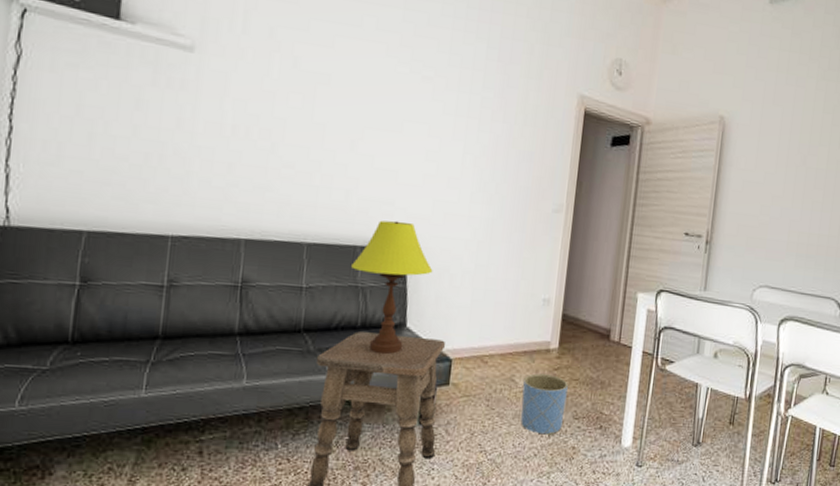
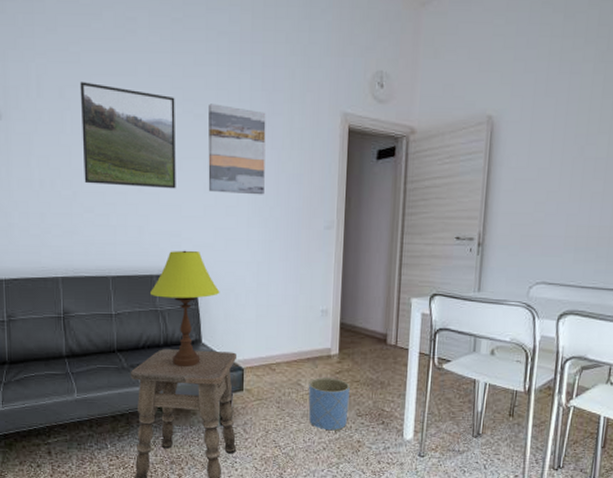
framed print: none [287,24,403,153] -> present [80,82,176,189]
wall art: none [430,67,501,170] -> present [208,103,266,195]

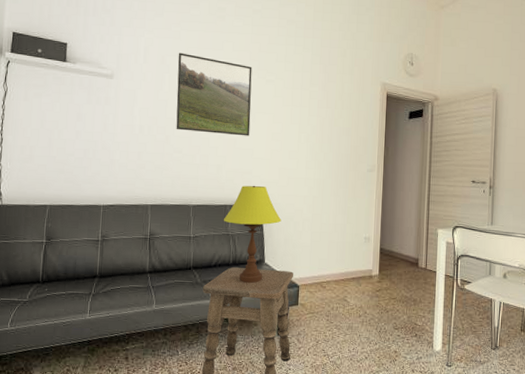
wall art: present [208,103,266,195] -> none [275,72,323,143]
planter: present [308,377,350,432] -> none [353,294,388,343]

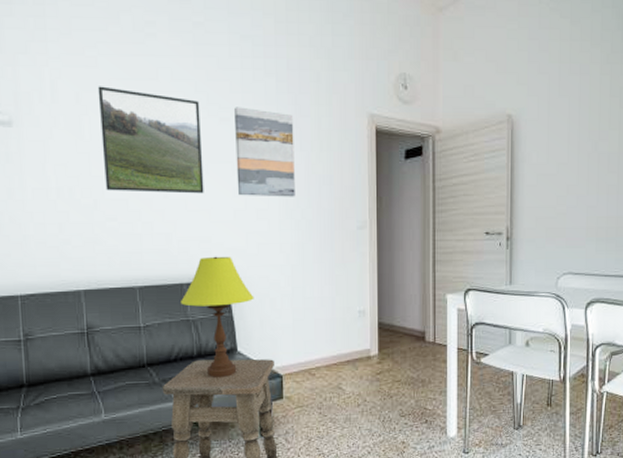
wall art: none [275,72,323,143] -> present [235,107,295,197]

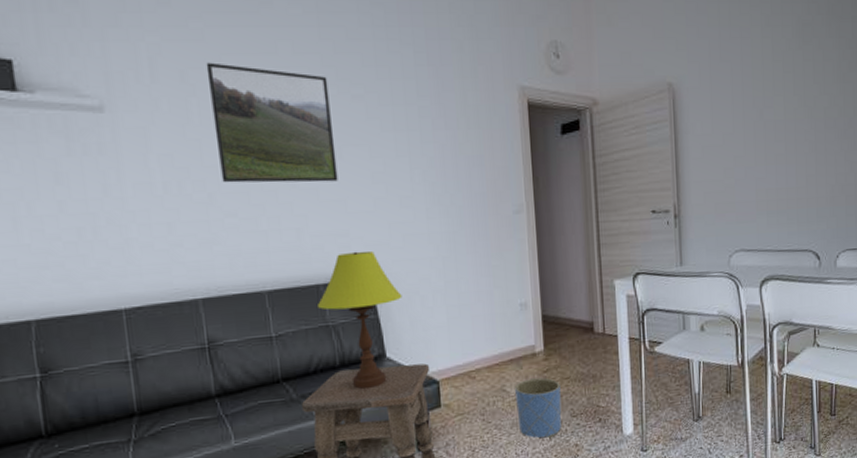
wall art: present [235,107,295,197] -> none [368,82,442,183]
planter: none [350,379,391,435] -> present [515,377,562,439]

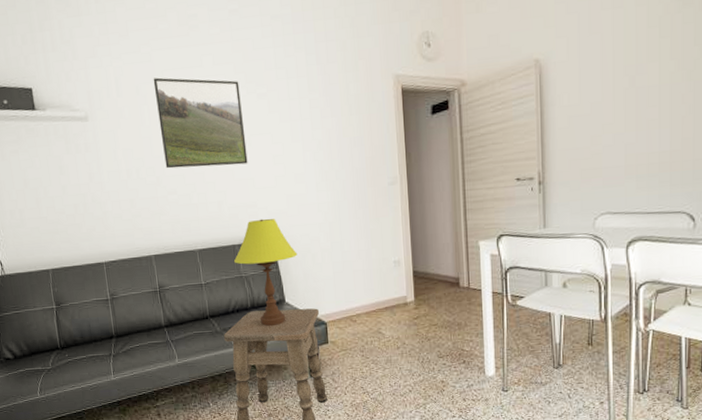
planter: present [515,377,562,439] -> none [389,323,430,375]

